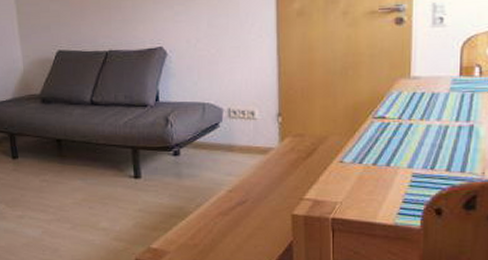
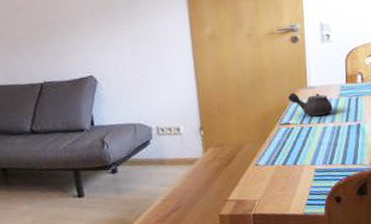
teapot: none [387,82,441,111] -> present [288,92,333,116]

